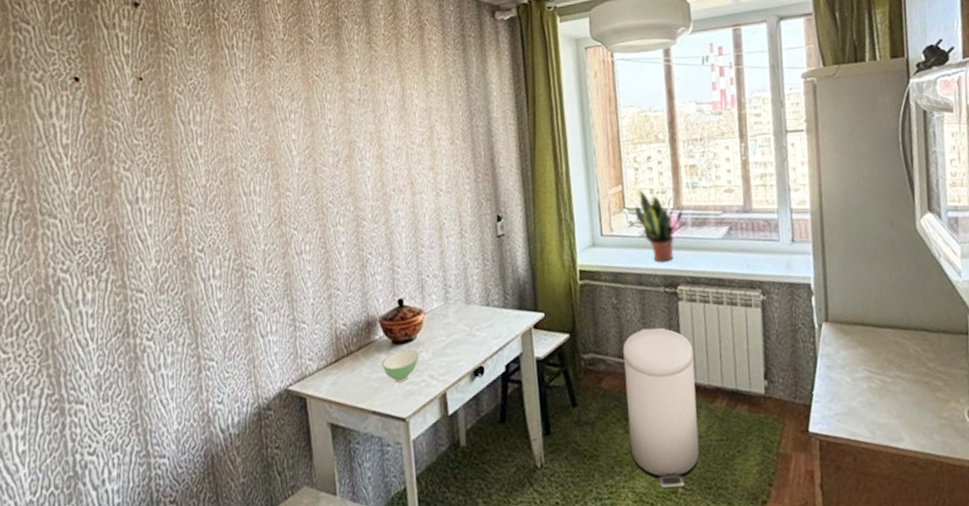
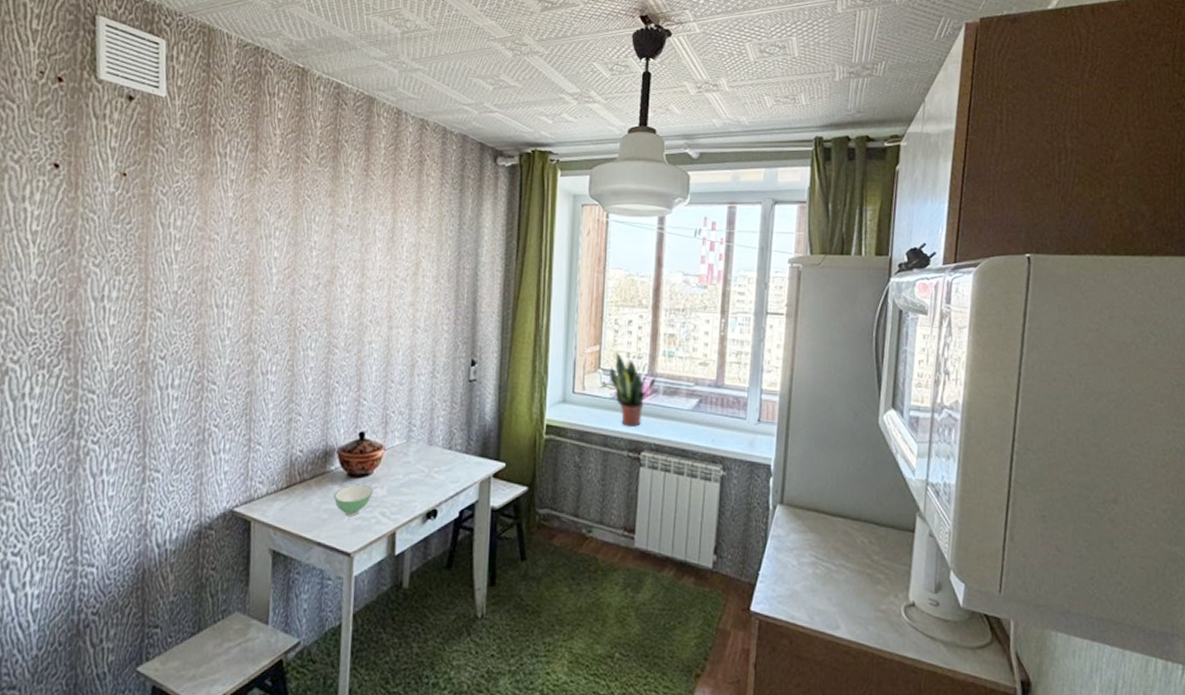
pedal bin: present [623,327,700,489] -> none [573,490,648,654]

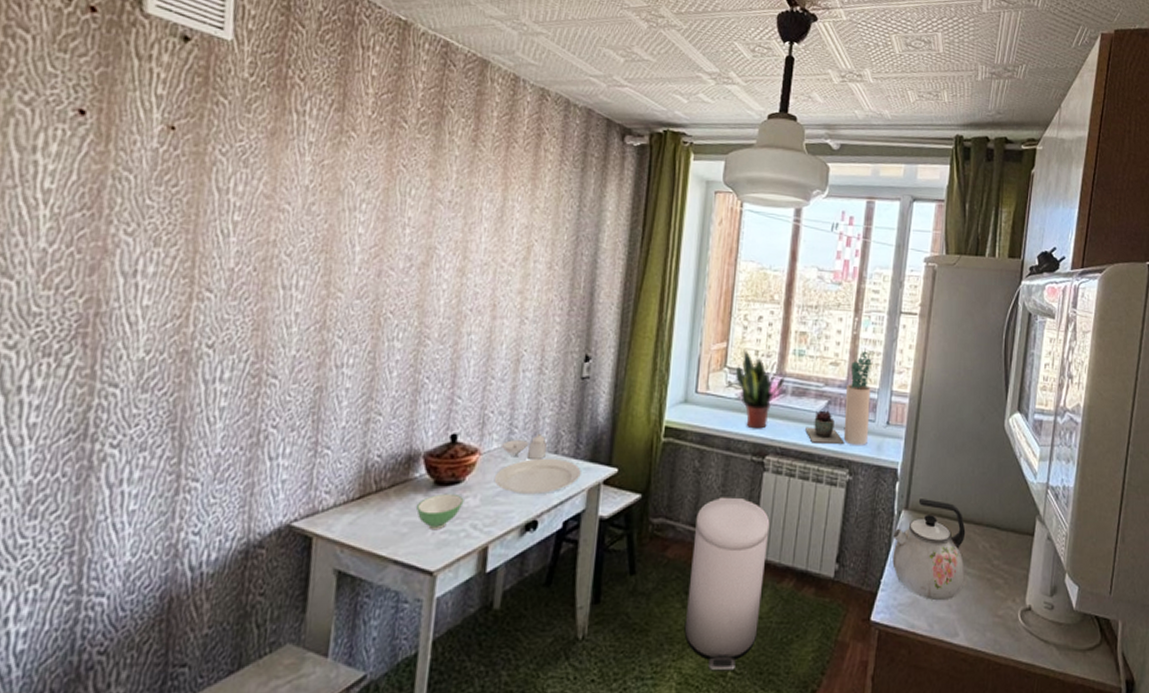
plate: none [397,453,473,487] -> present [494,458,581,495]
sugar bowl: none [402,431,441,456] -> present [500,433,547,461]
pedal bin: none [573,490,648,654] -> present [684,497,770,672]
succulent plant: none [678,408,717,442] -> present [805,410,845,445]
vase: none [715,348,741,443] -> present [843,348,872,447]
kettle: none [769,494,844,594] -> present [892,499,966,601]

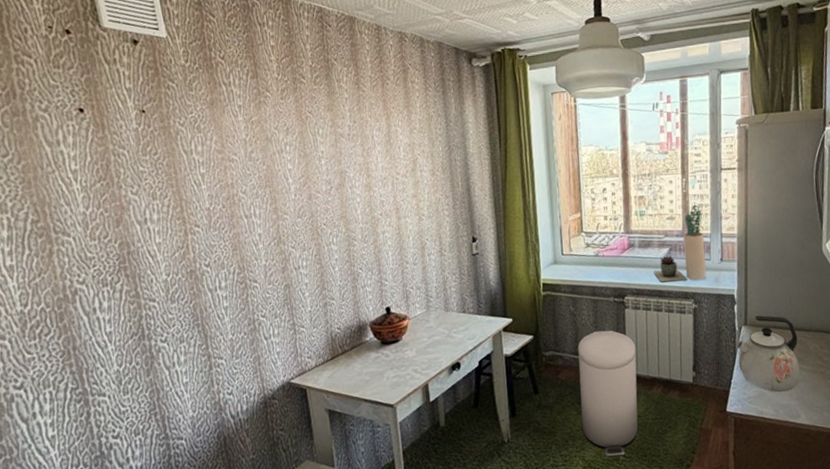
bowl: present [416,493,464,531] -> none [372,349,405,376]
plate: present [494,458,581,495] -> none [422,316,485,345]
sugar bowl: present [500,433,547,461] -> none [422,299,457,320]
potted plant: present [735,349,785,429] -> none [590,216,632,277]

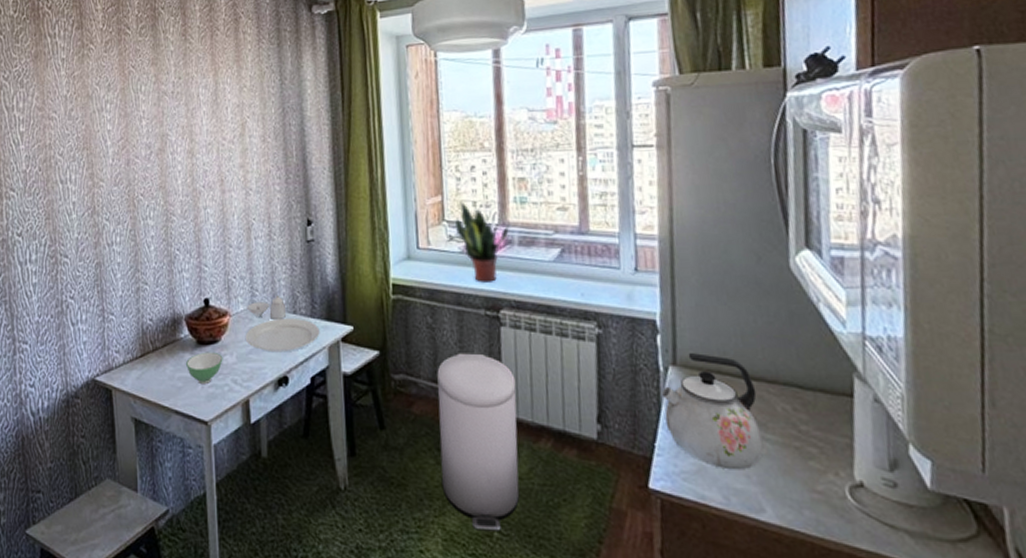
bowl: none [372,349,405,376] -> present [186,352,223,385]
sugar bowl: none [422,299,457,320] -> present [246,294,286,321]
plate: none [422,316,485,345] -> present [245,317,320,353]
potted plant: none [590,216,632,277] -> present [454,201,509,282]
succulent plant: present [654,255,687,283] -> none [540,259,587,296]
vase: present [682,202,707,281] -> none [579,189,615,297]

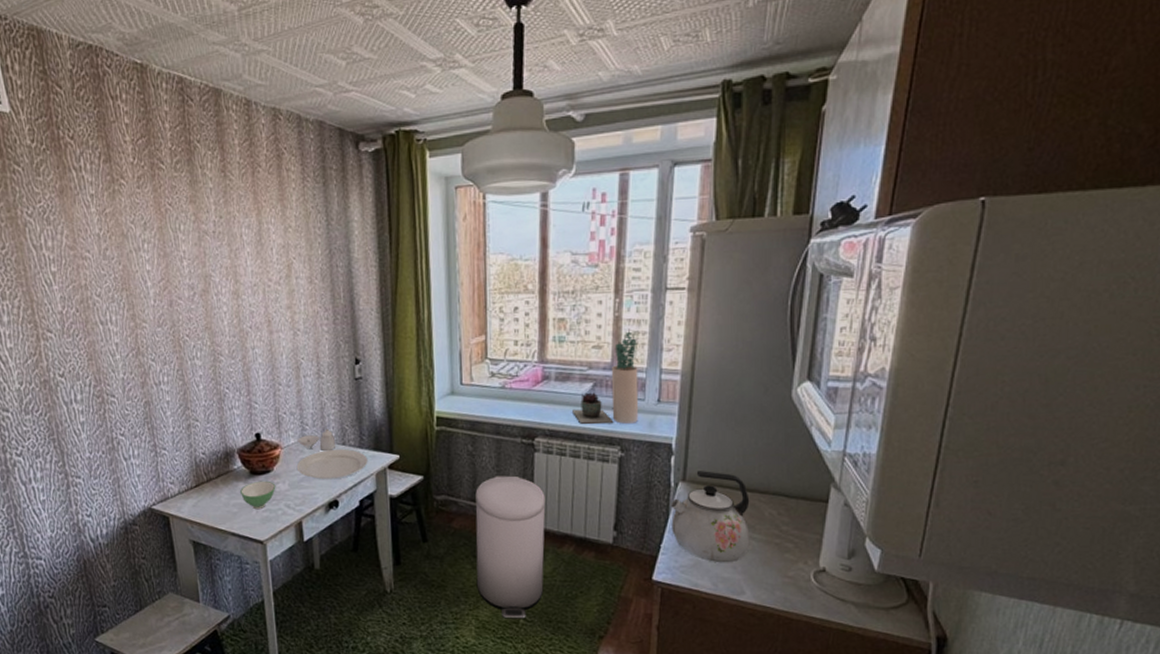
potted plant: present [454,201,509,282] -> none [496,340,547,414]
succulent plant: none [540,259,587,296] -> present [572,392,614,424]
vase: none [579,189,615,297] -> present [611,328,639,425]

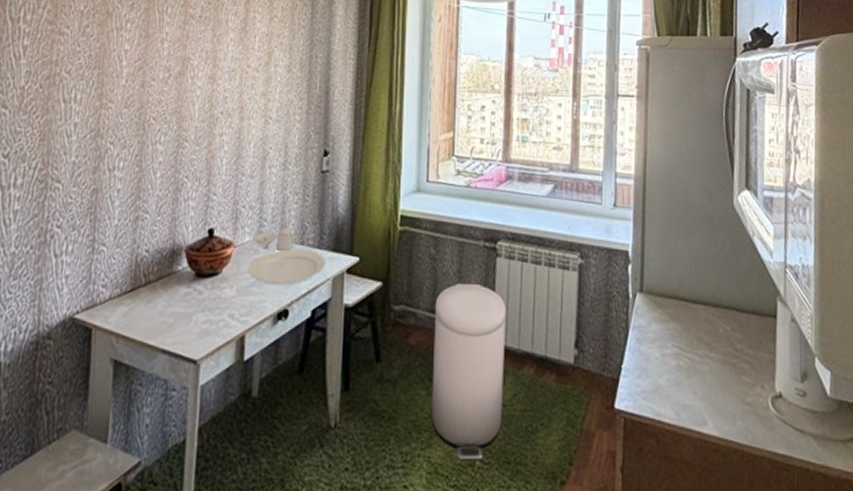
bowl: present [240,480,276,510] -> none [181,285,222,321]
succulent plant: present [572,392,614,424] -> none [534,194,573,228]
vase: present [611,328,639,425] -> none [570,132,597,230]
kettle: present [671,471,750,563] -> none [630,281,709,388]

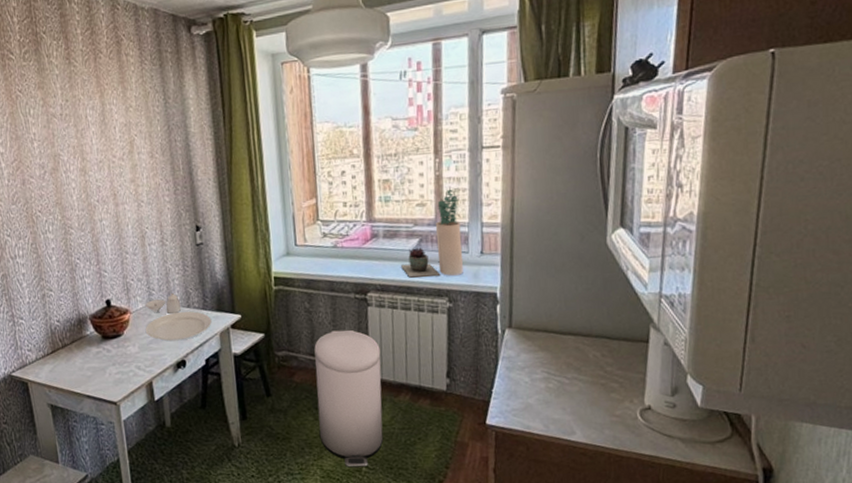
succulent plant: none [534,194,573,228] -> present [401,247,441,278]
vase: none [570,132,597,230] -> present [435,186,464,277]

